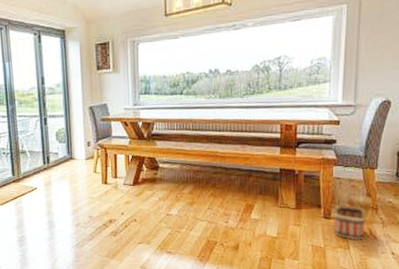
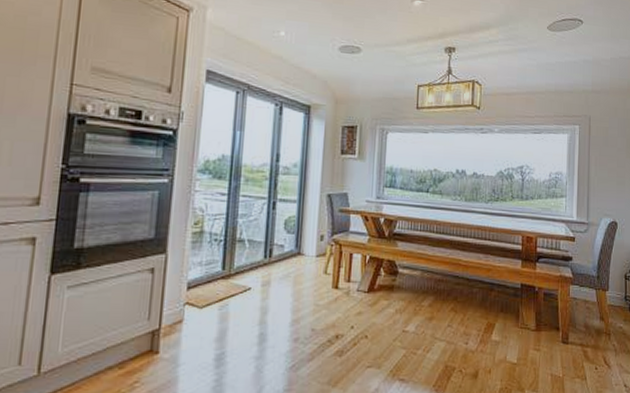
basket: present [333,185,367,241] -> none [571,306,601,370]

